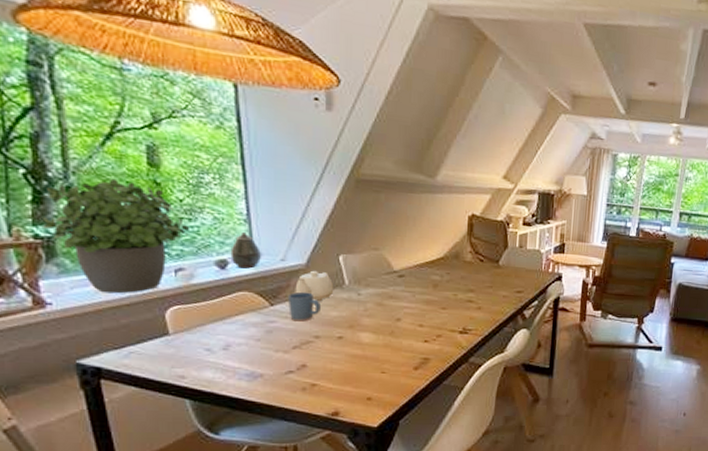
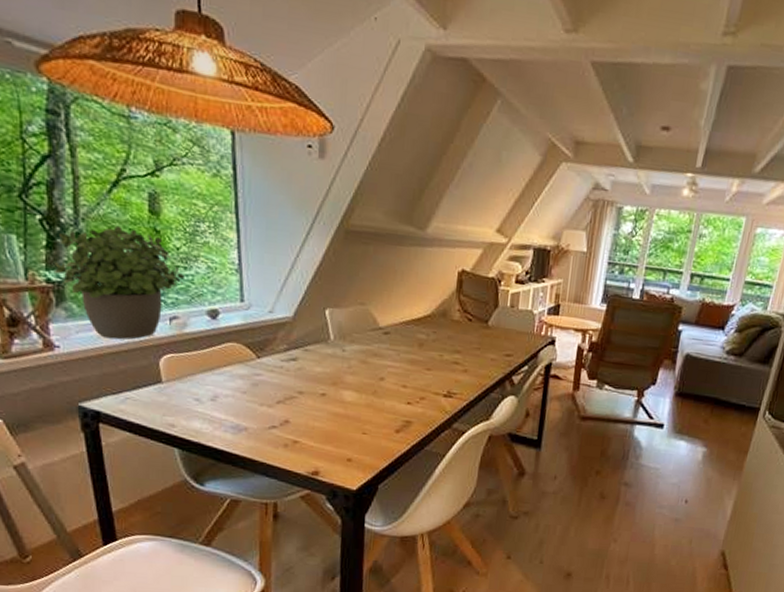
decorative jar: present [230,231,262,269] -> none [221,281,252,320]
mug: present [287,291,321,322] -> none [273,345,305,376]
teapot: present [295,270,334,302] -> none [281,323,320,357]

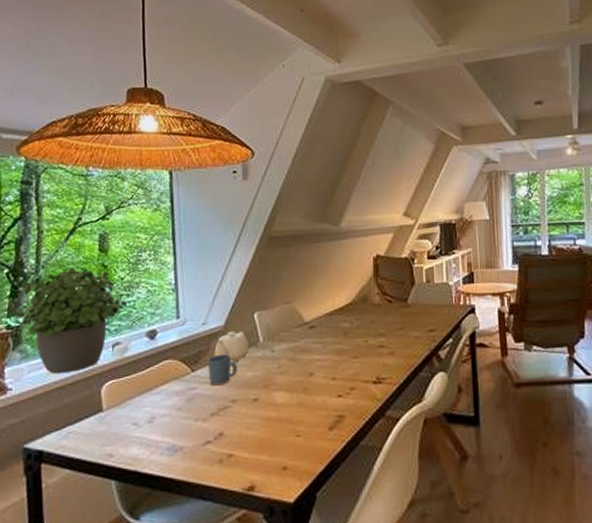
mug: none [273,345,305,376] -> present [207,354,237,386]
teapot: none [281,323,320,357] -> present [214,331,250,363]

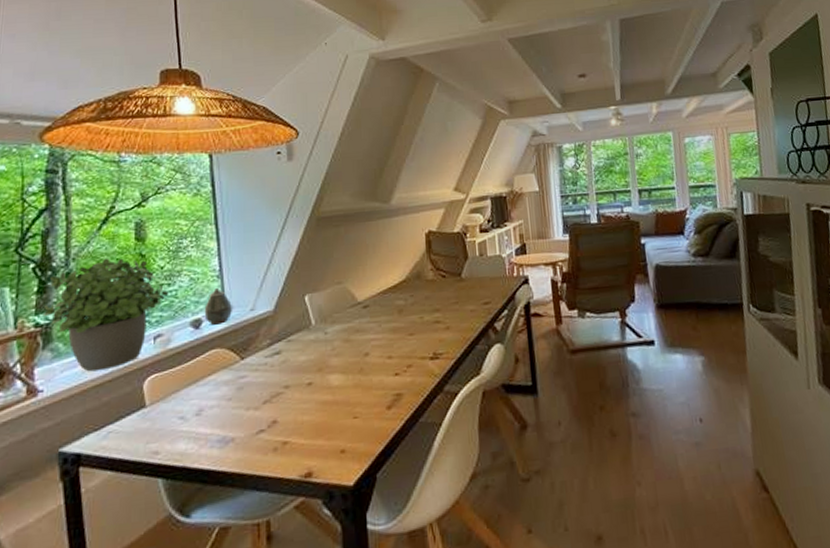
decorative jar: none [159,300,187,337] -> present [204,287,233,325]
mug: present [207,354,237,386] -> none [257,339,289,373]
teapot: present [214,331,250,363] -> none [264,315,302,348]

